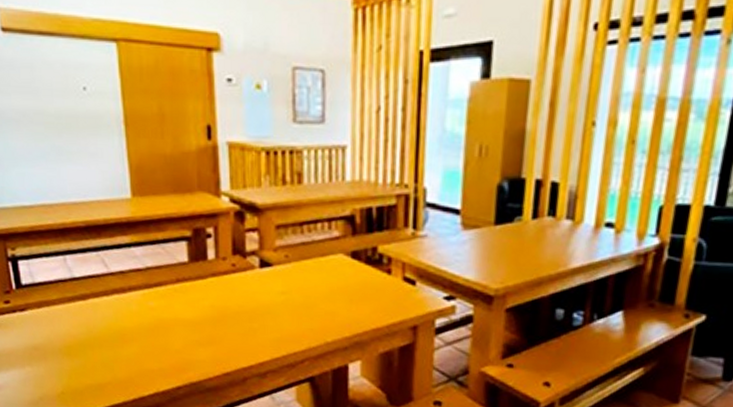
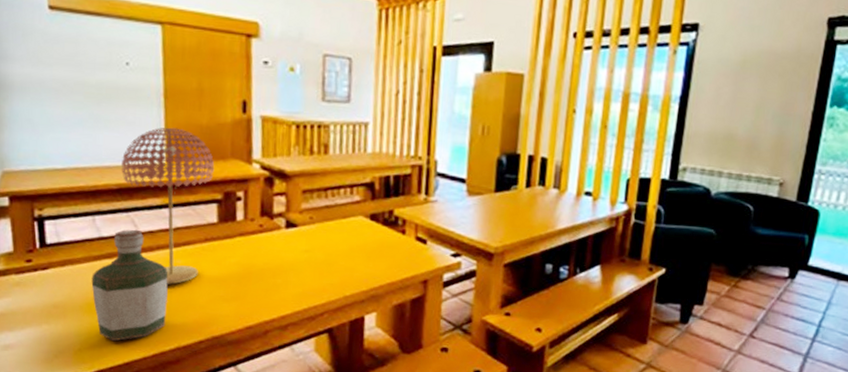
bottle: none [67,269,143,386] -> present [91,229,169,342]
table lamp: none [87,158,182,328] -> present [121,127,215,285]

